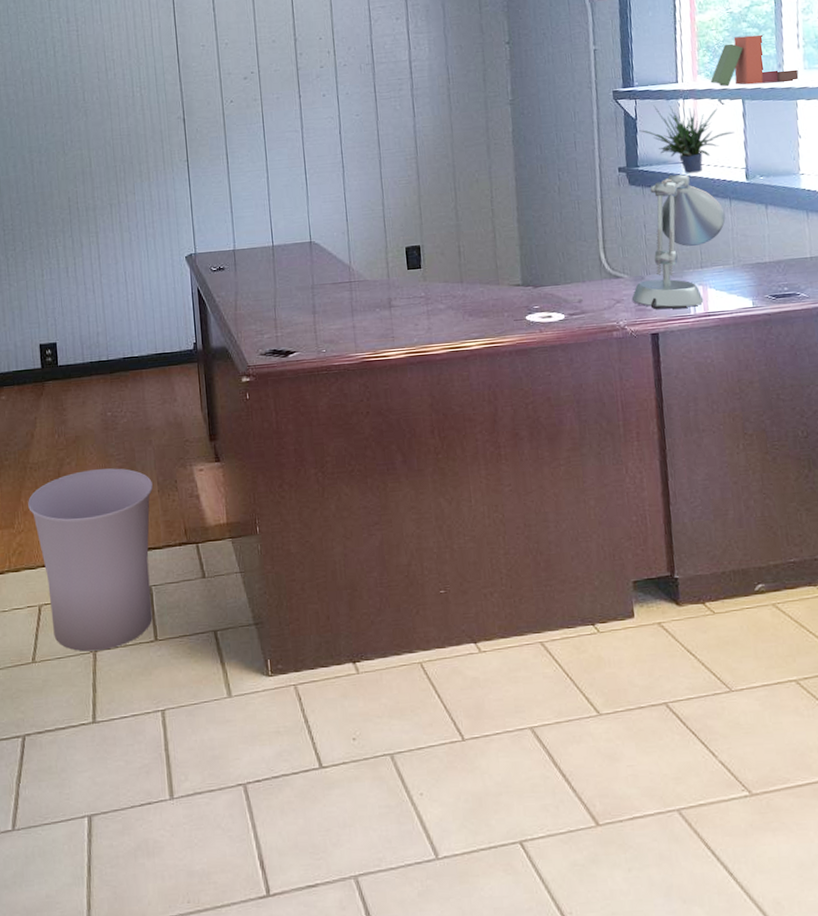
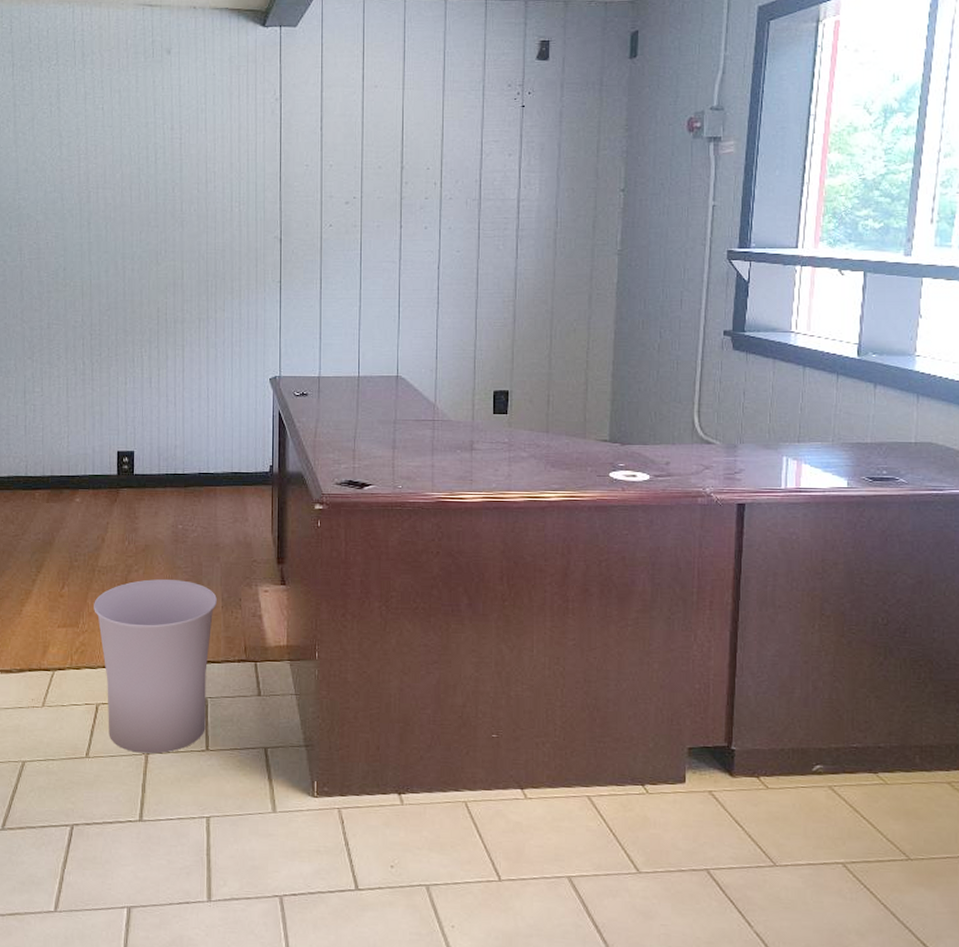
desk lamp: present [631,174,726,310] -> none [721,343,830,482]
potted plant: present [639,105,735,174] -> none [750,269,851,344]
books: present [710,34,799,87] -> none [832,205,929,258]

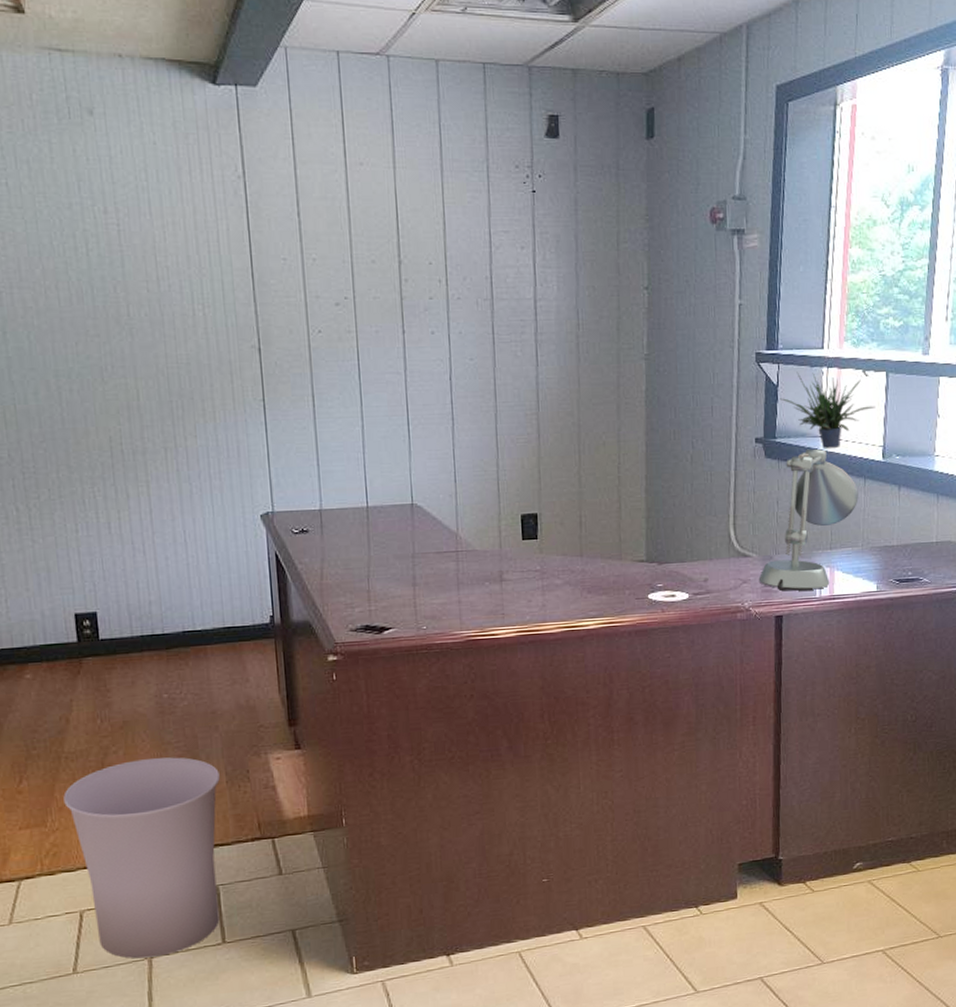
desk lamp: none [721,343,830,482] -> present [758,448,859,592]
potted plant: none [750,269,851,344] -> present [779,372,876,449]

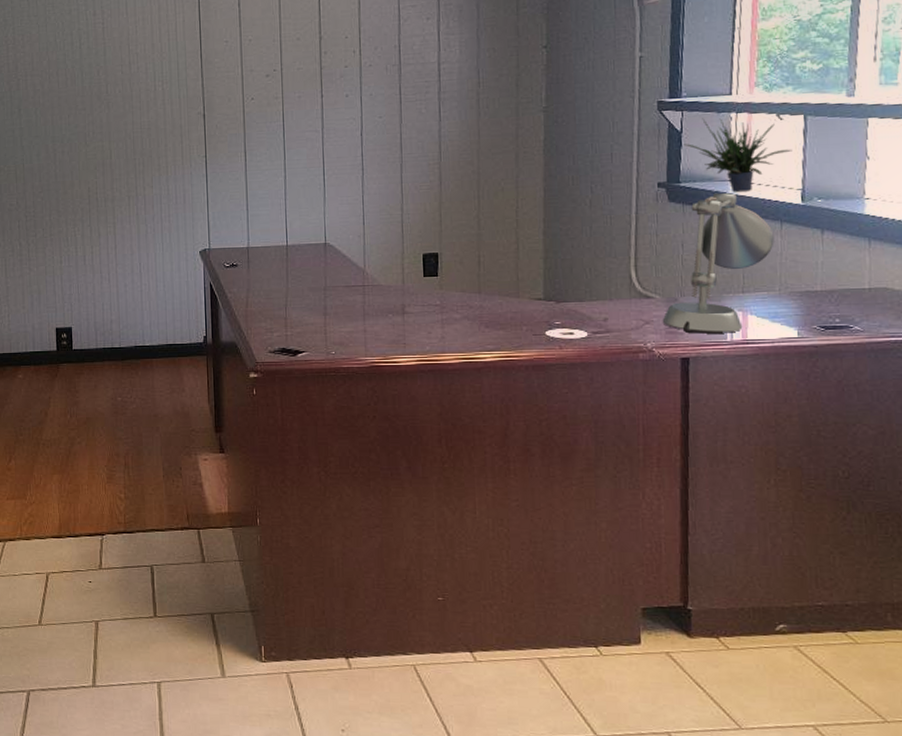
waste bin: present [63,757,220,959] -> none [40,451,158,621]

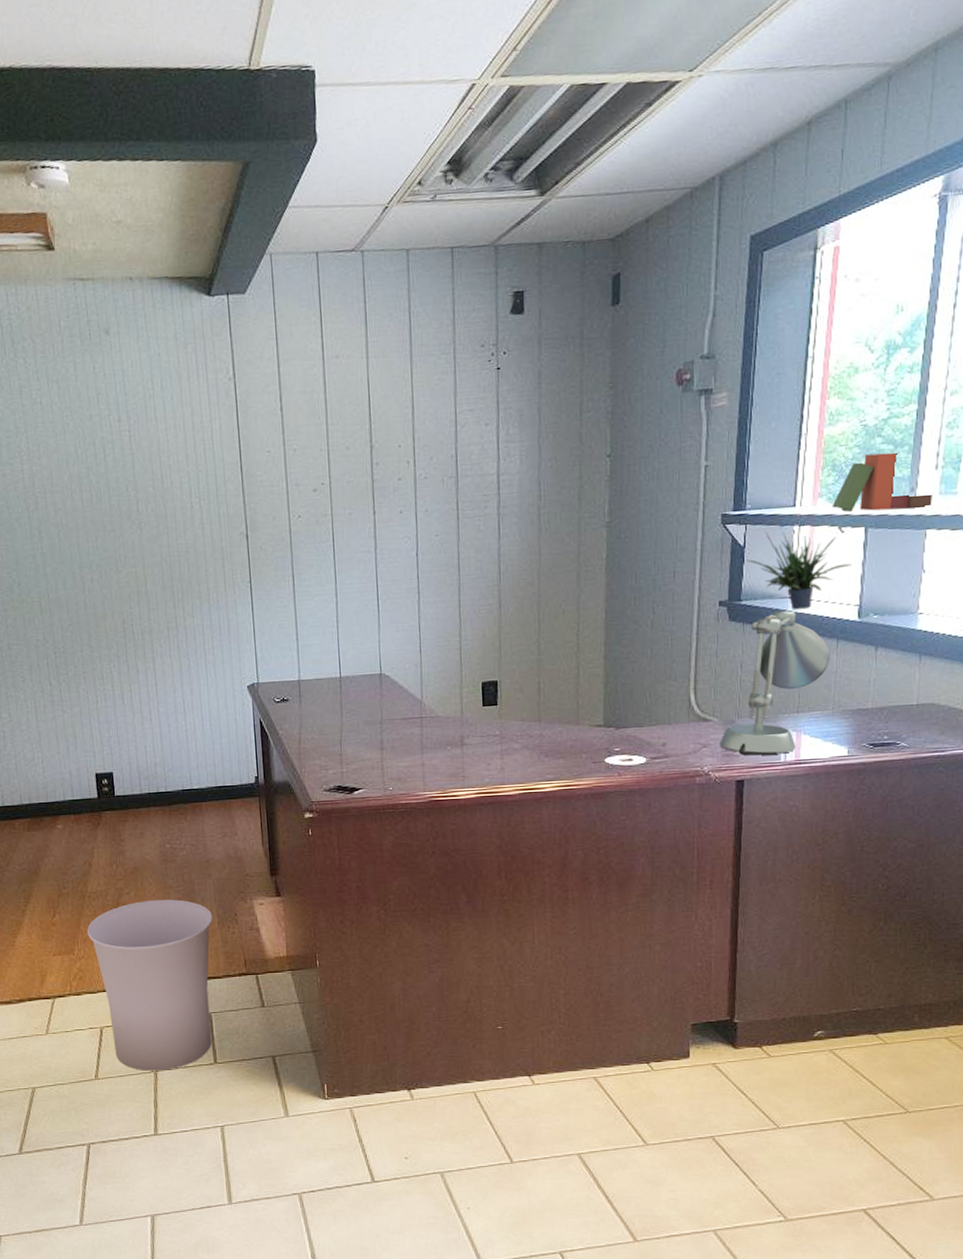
waste bin: none [40,451,158,621] -> present [87,899,213,1071]
books: none [768,45,874,101] -> present [832,452,934,513]

